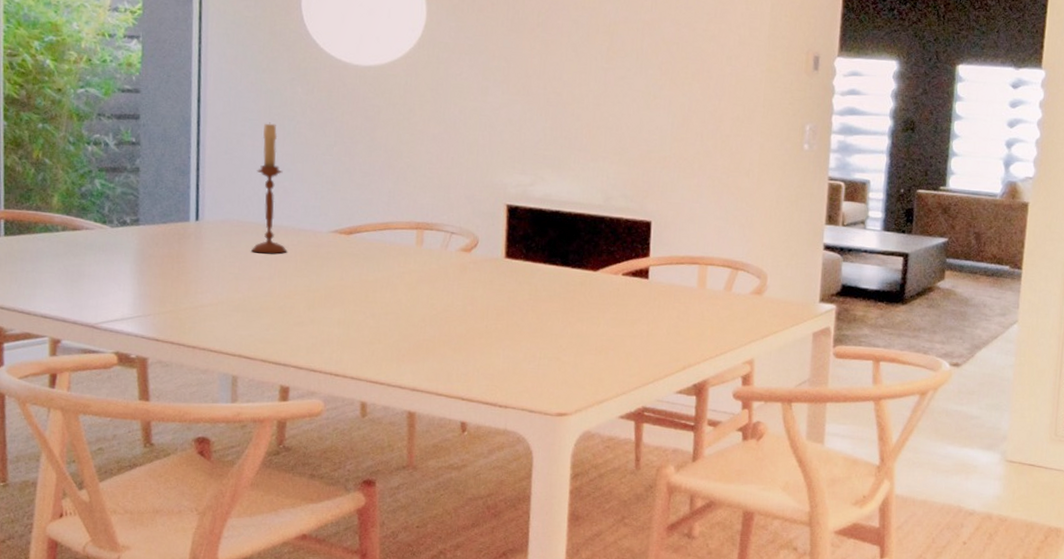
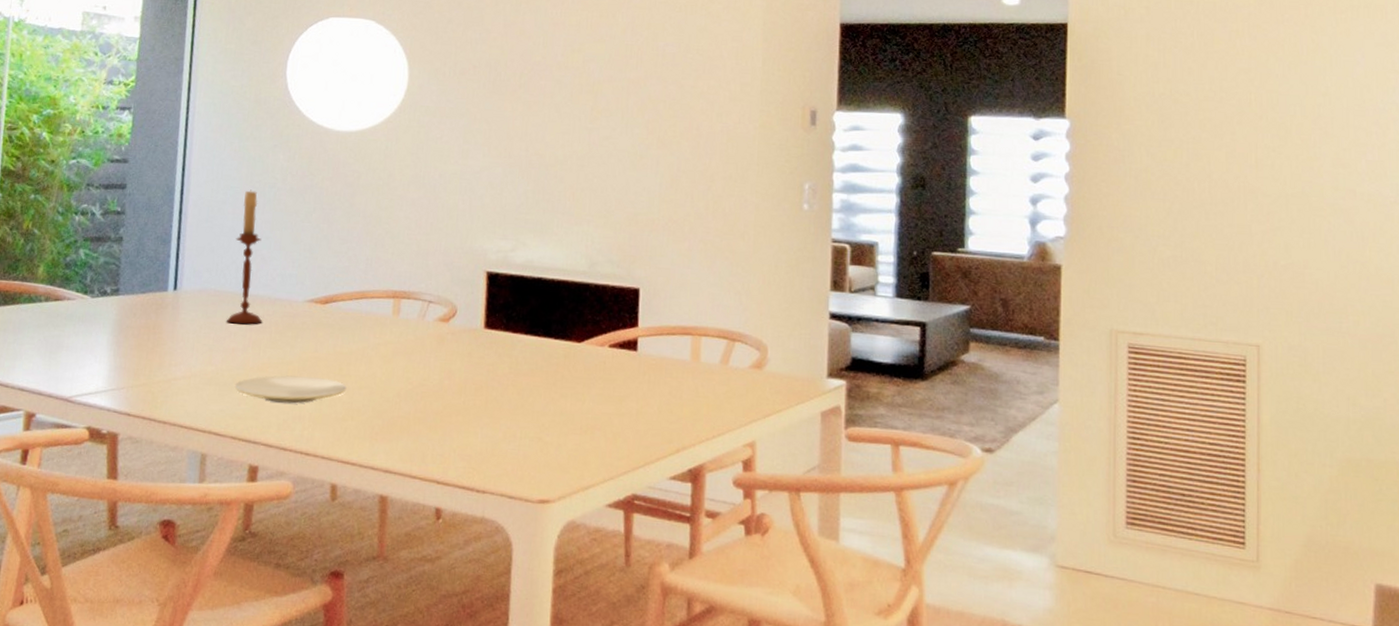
plate: none [262,302,373,329] -> present [234,375,347,404]

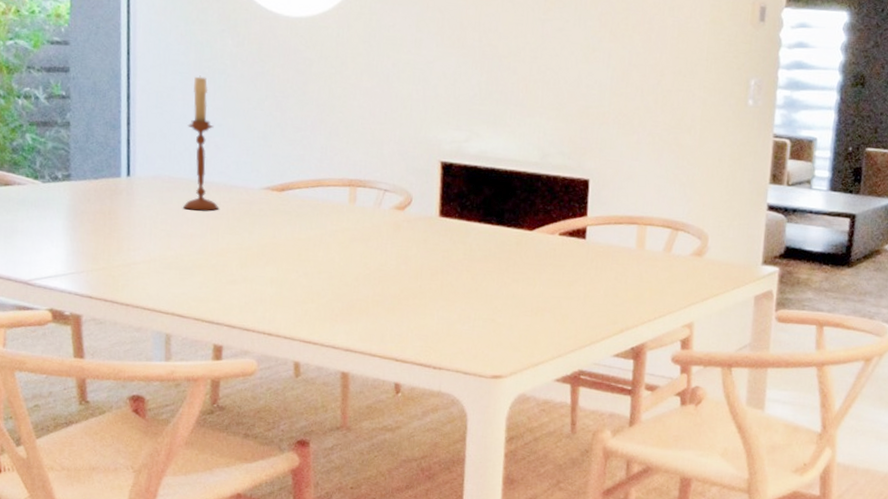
plate: present [234,375,347,404] -> none [195,260,306,287]

